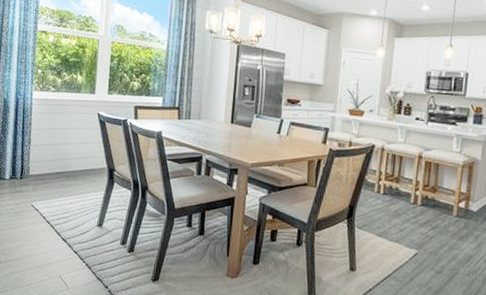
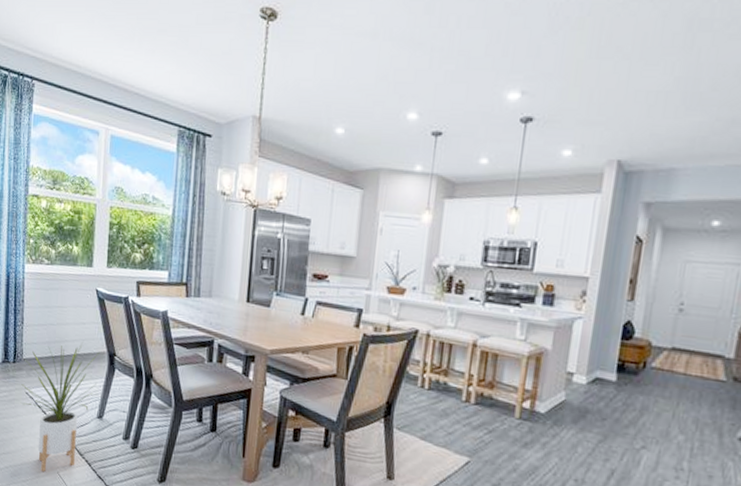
house plant: none [27,160,100,276] -> present [21,343,100,472]

